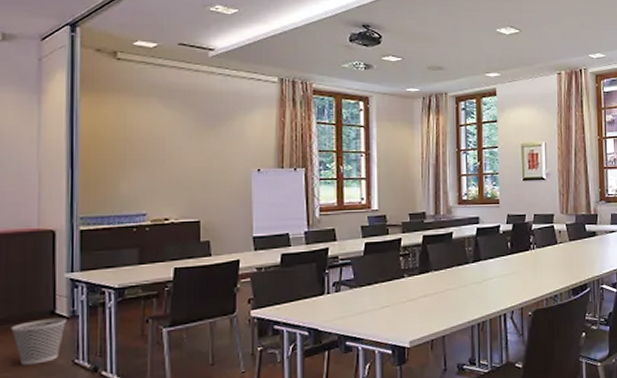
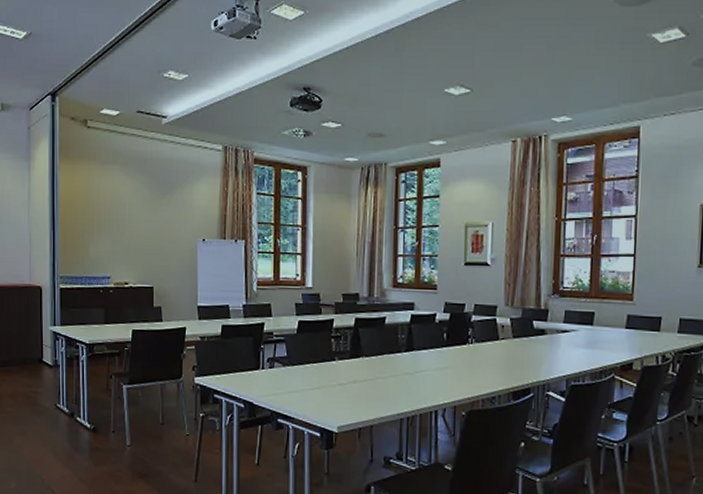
wastebasket: present [11,317,67,365] -> none [12,365,51,404]

